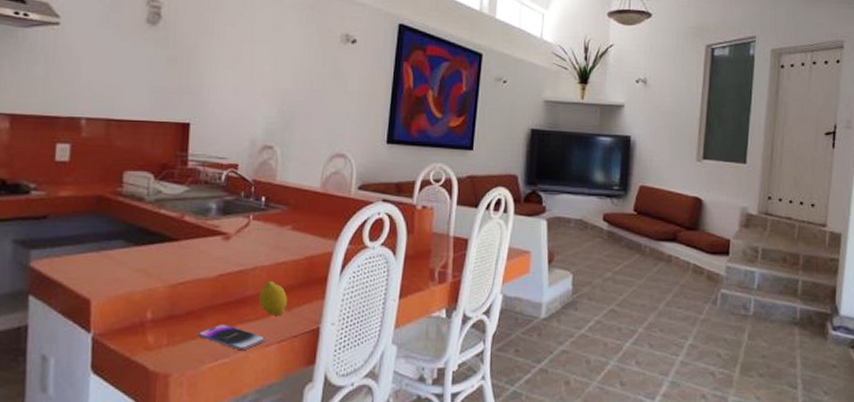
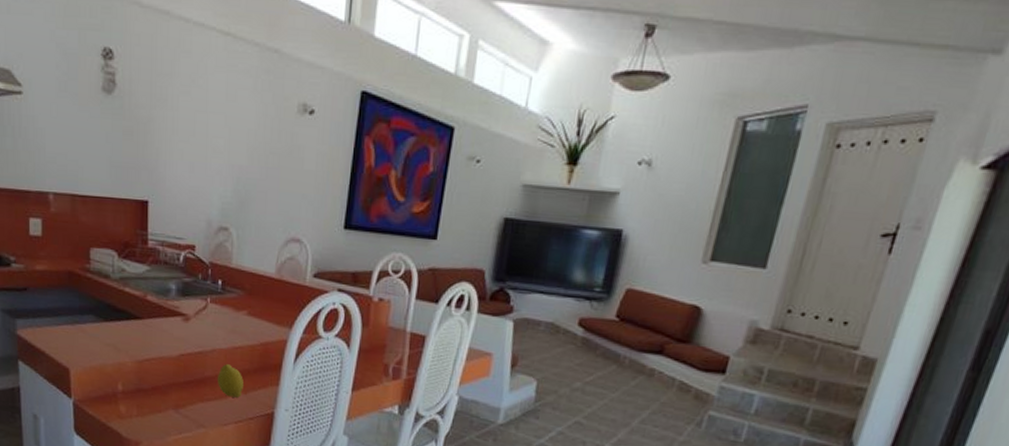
smartphone: present [197,325,266,351] -> none [163,401,224,427]

